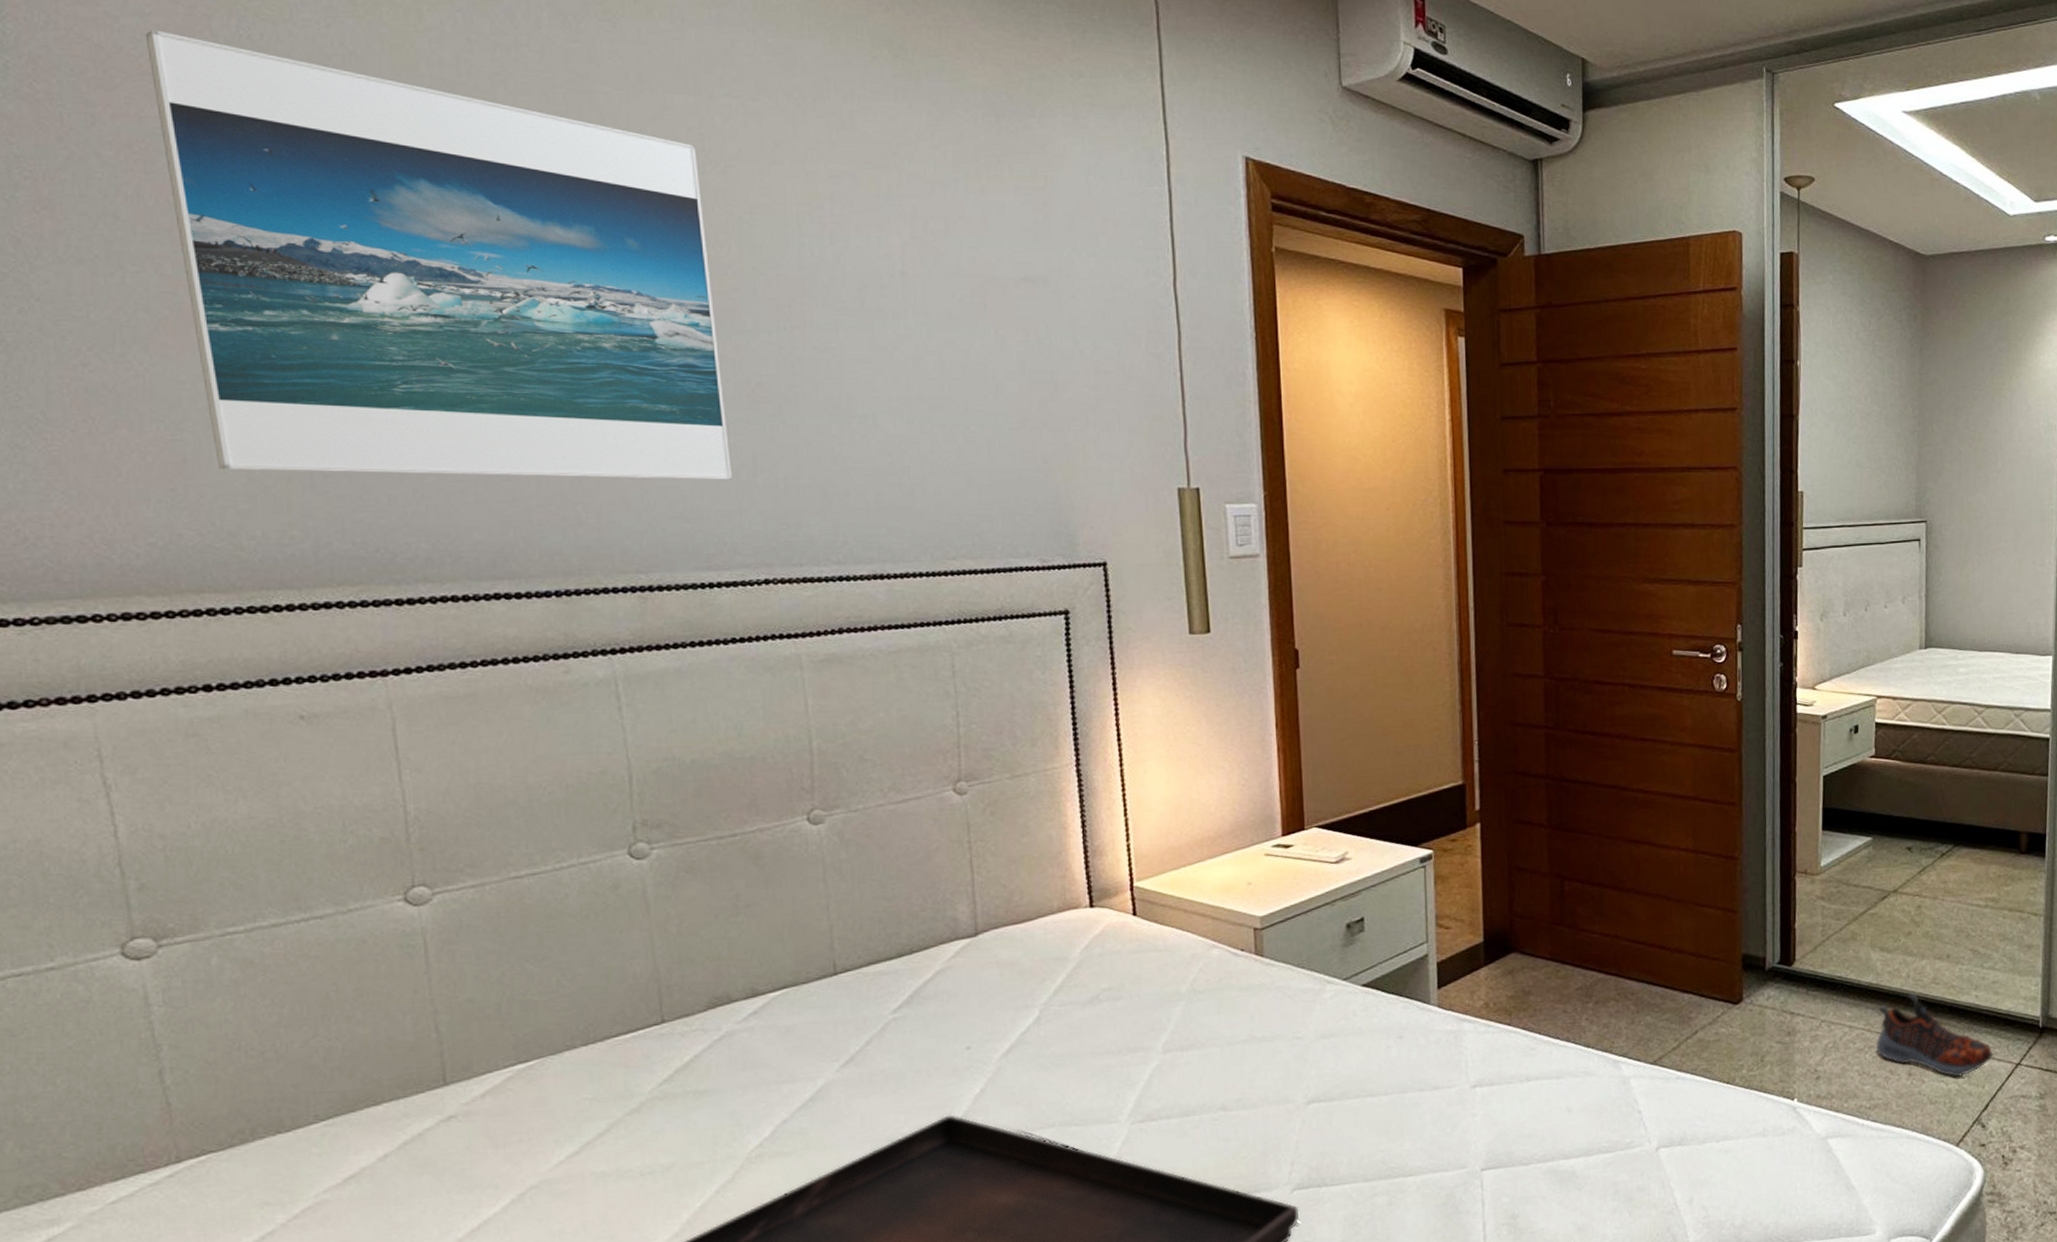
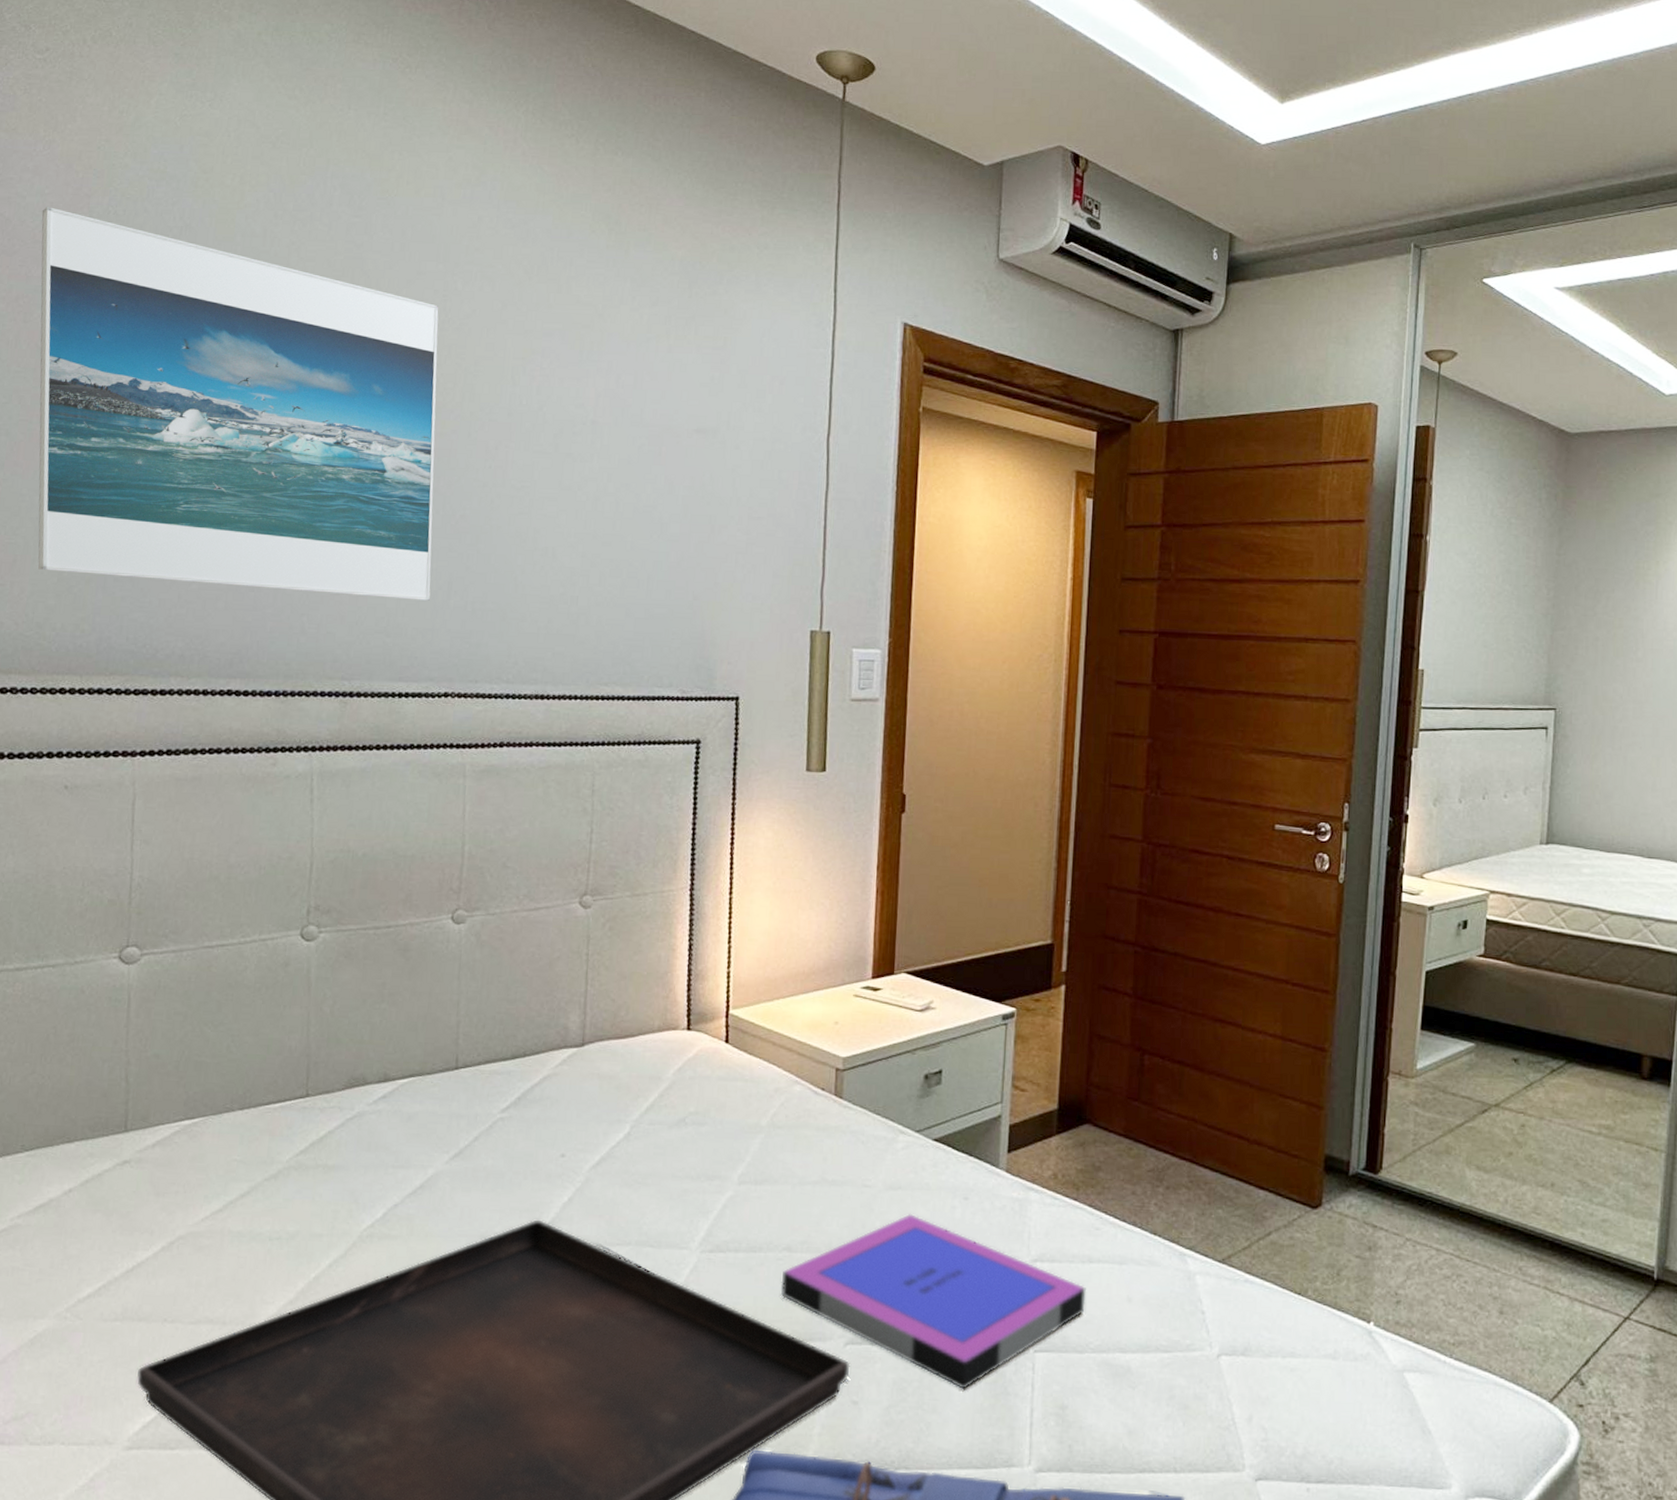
book: none [1219,1058,1527,1215] -> present [781,1213,1086,1389]
shoe: present [1875,992,1993,1077] -> none [1464,1220,1598,1323]

